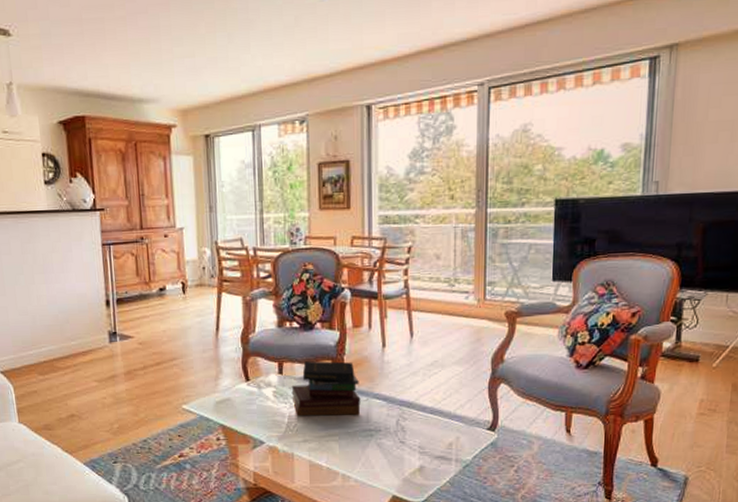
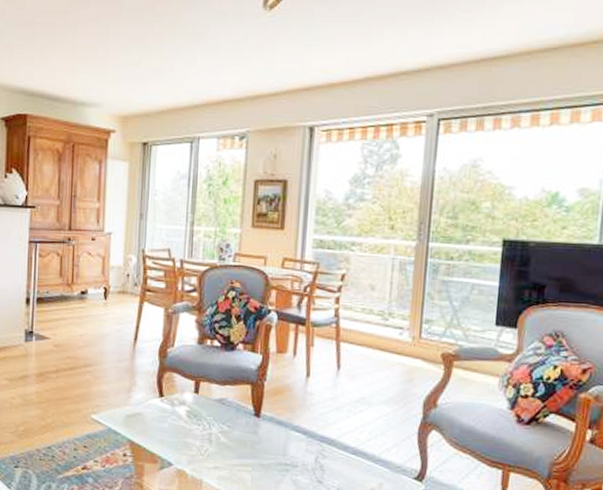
books: present [291,361,361,416] -> none [205,383,279,446]

